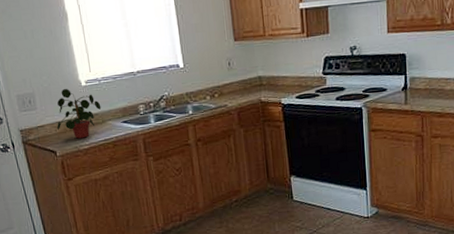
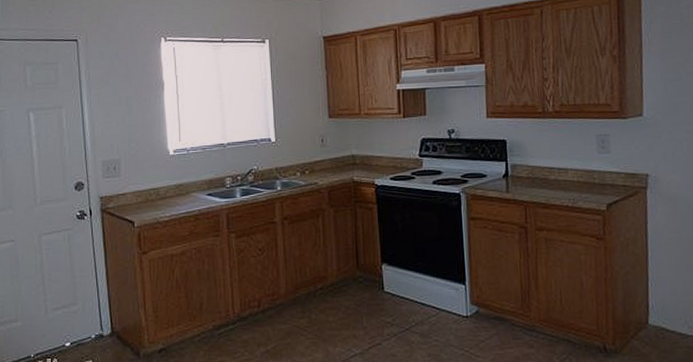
potted plant: present [57,88,101,139] -> none [139,156,187,209]

